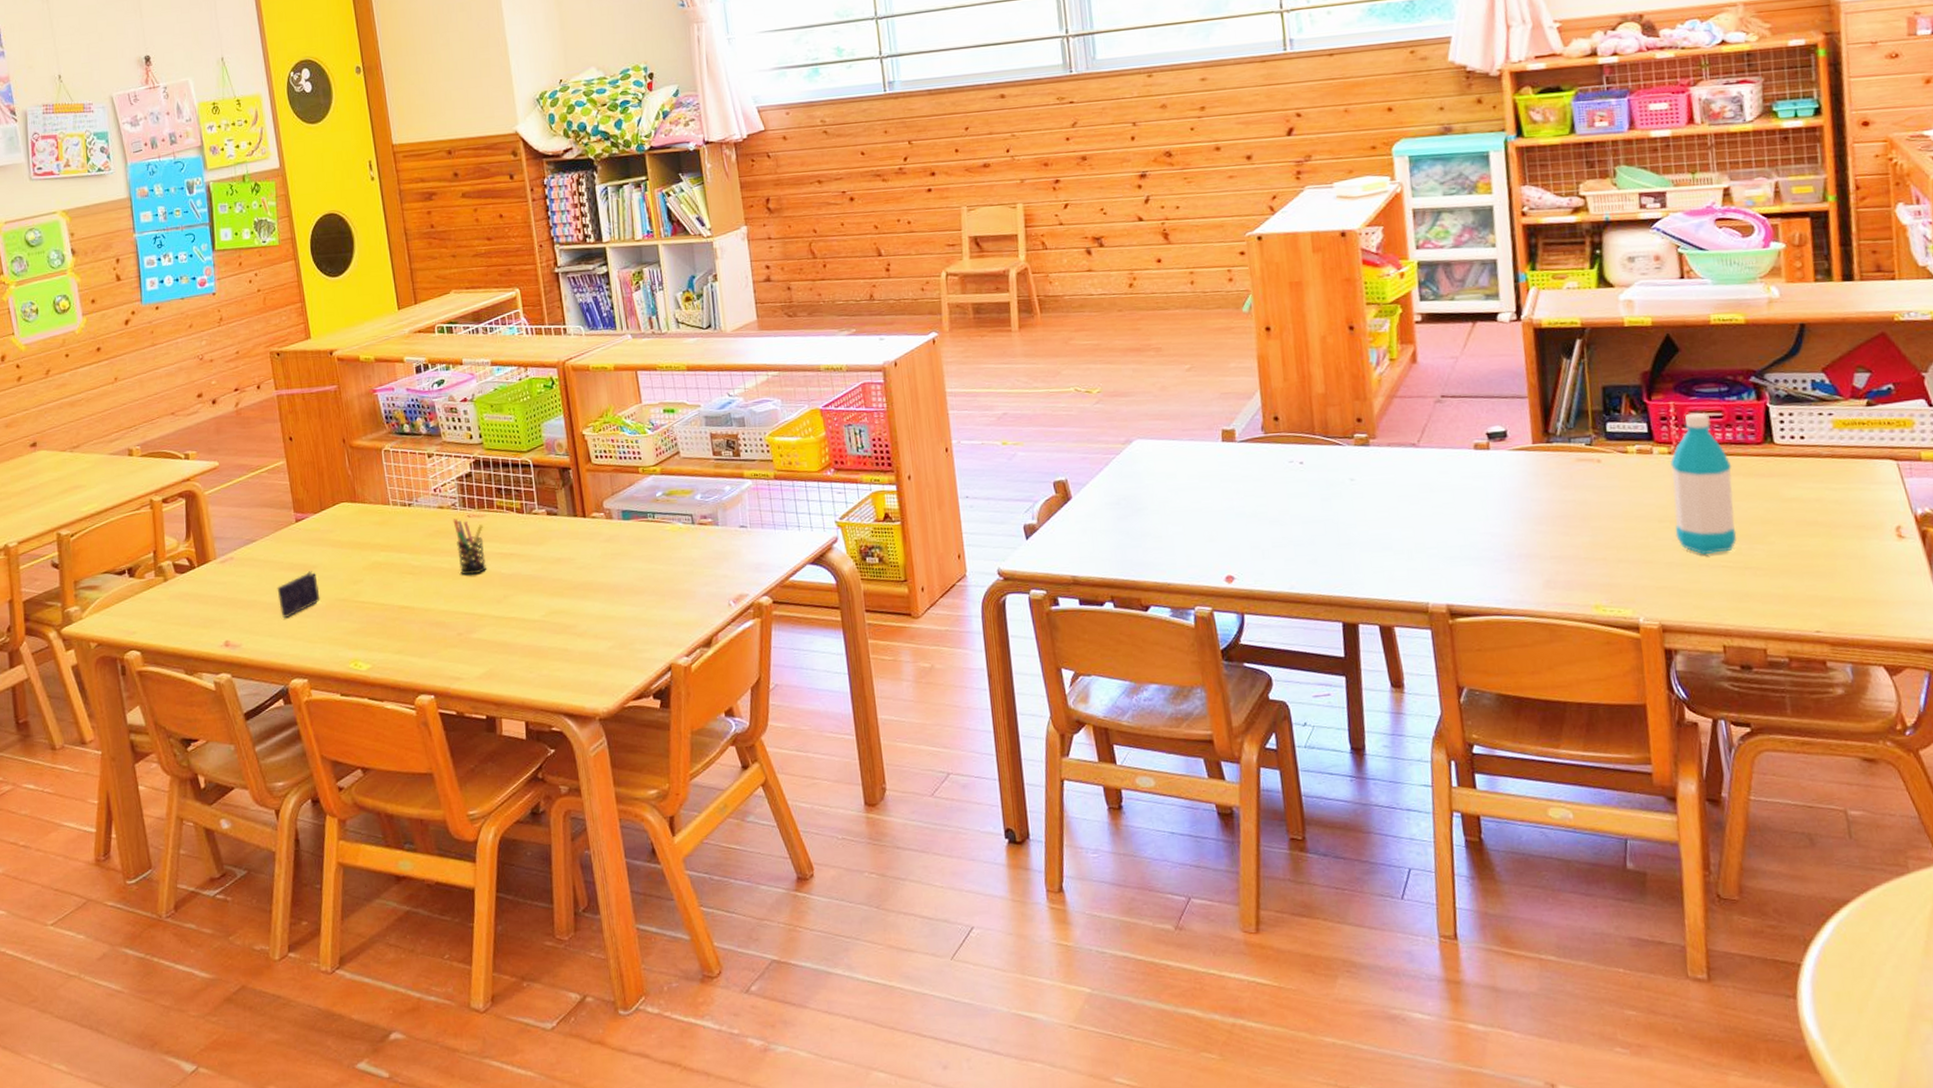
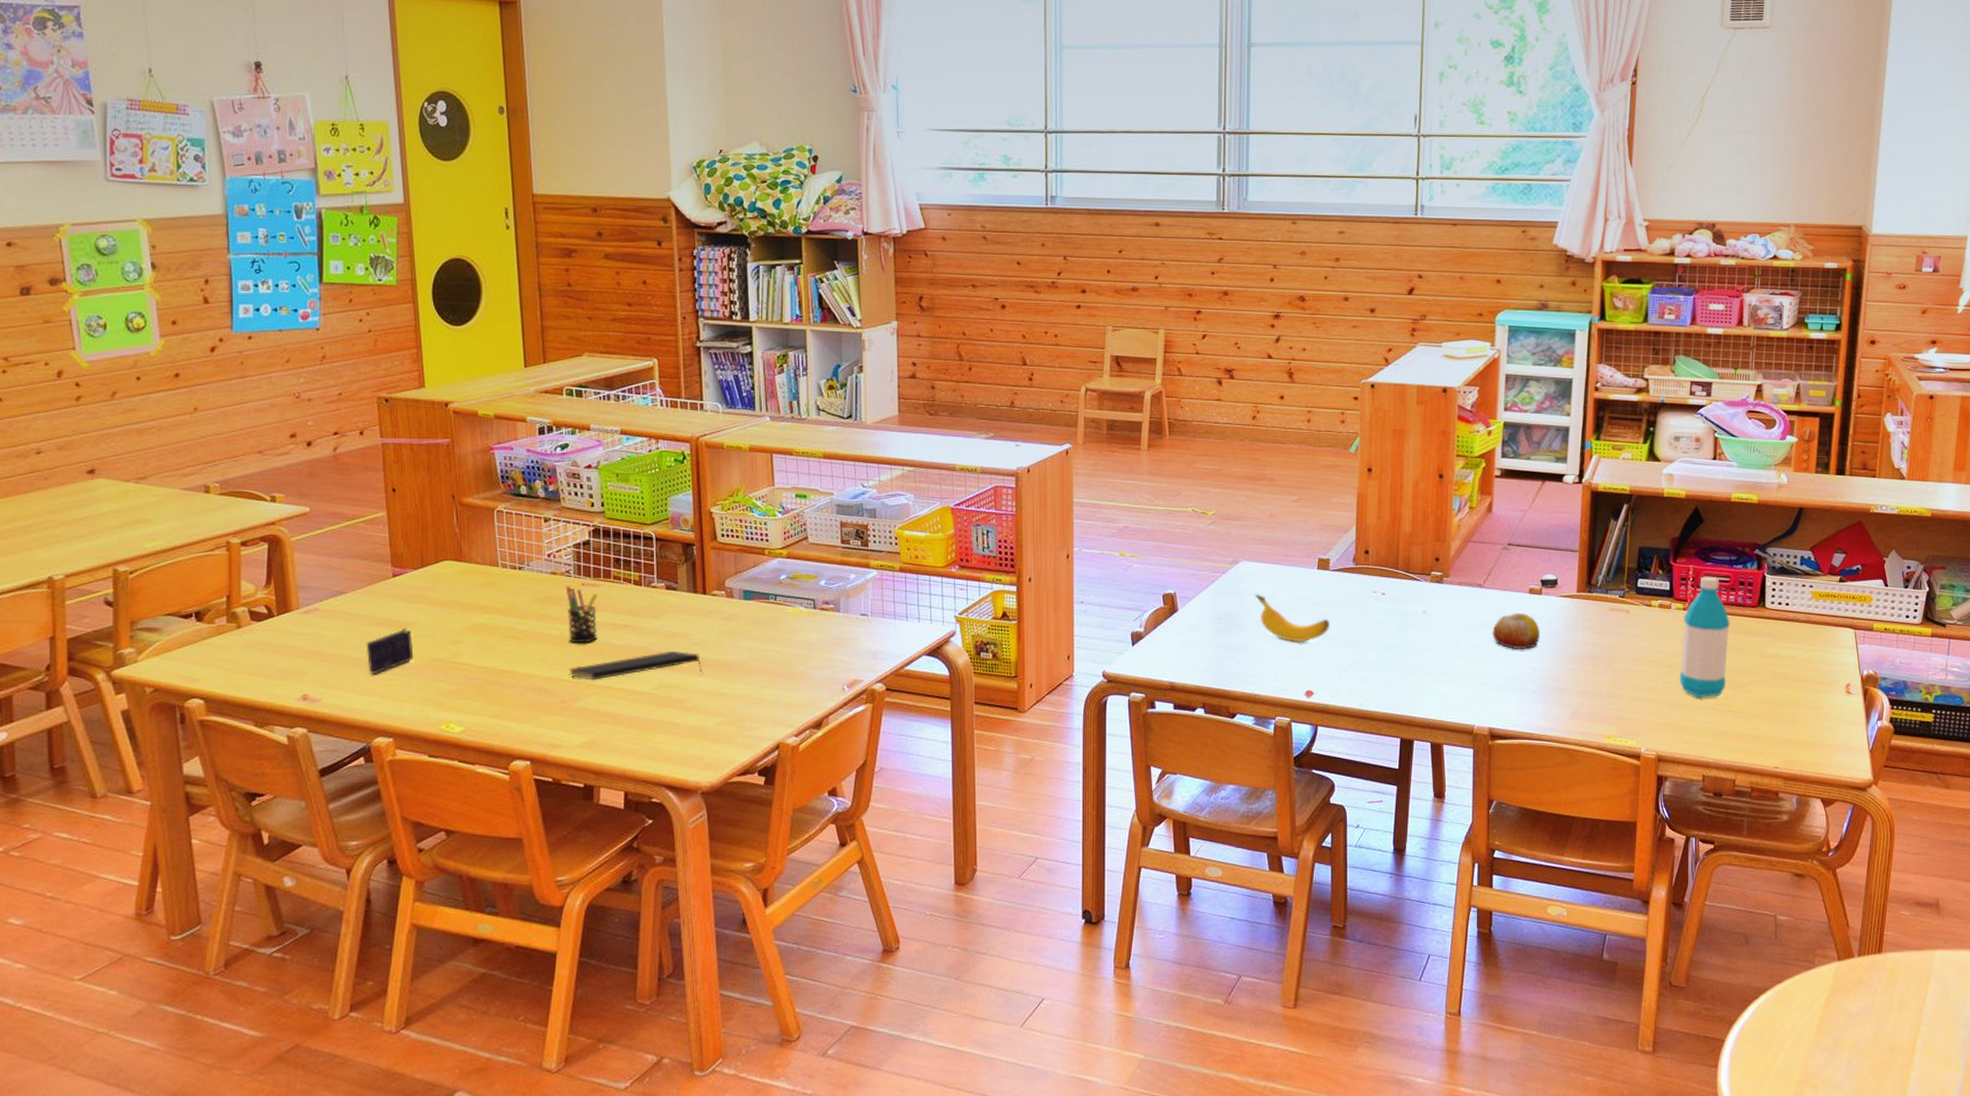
notepad: none [462,576,589,611] -> present [569,650,702,681]
banana: none [1155,473,1244,523] -> present [1255,594,1330,642]
fruit: none [1435,472,1495,515] -> present [1492,612,1540,650]

